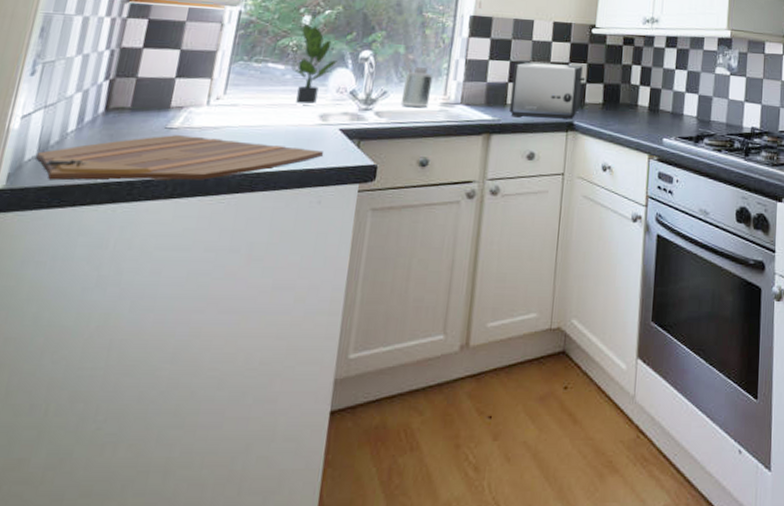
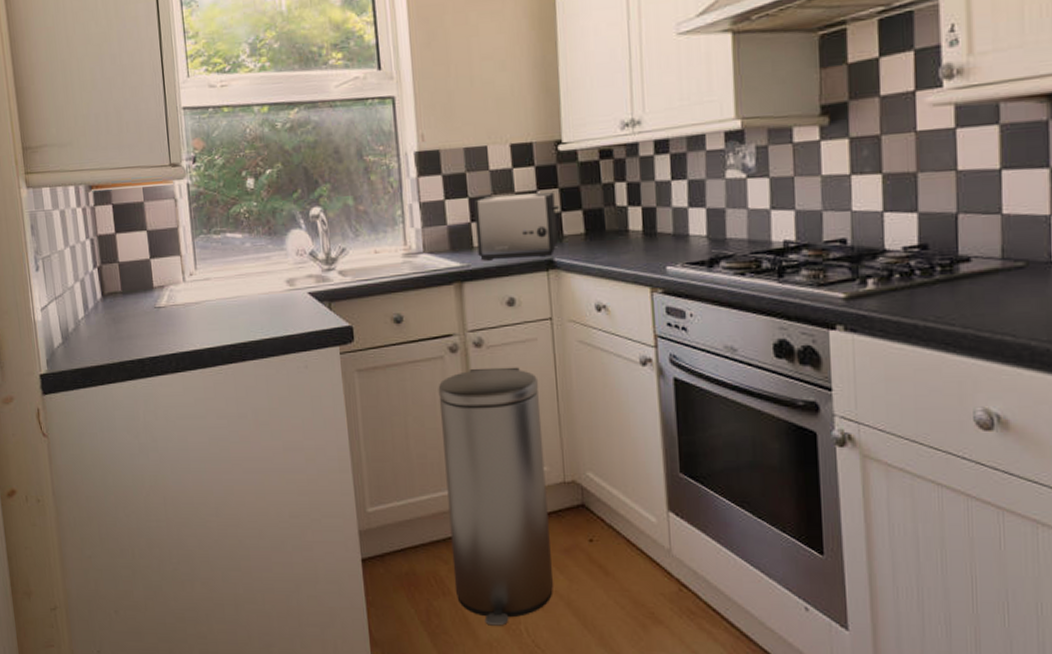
cutting board: present [36,135,323,181] -> none [62,312,298,363]
potted plant: present [291,23,337,105] -> none [248,187,290,272]
soap dispenser: present [400,54,433,108] -> none [351,206,390,263]
pedal bin: none [424,214,543,483] -> present [438,367,554,626]

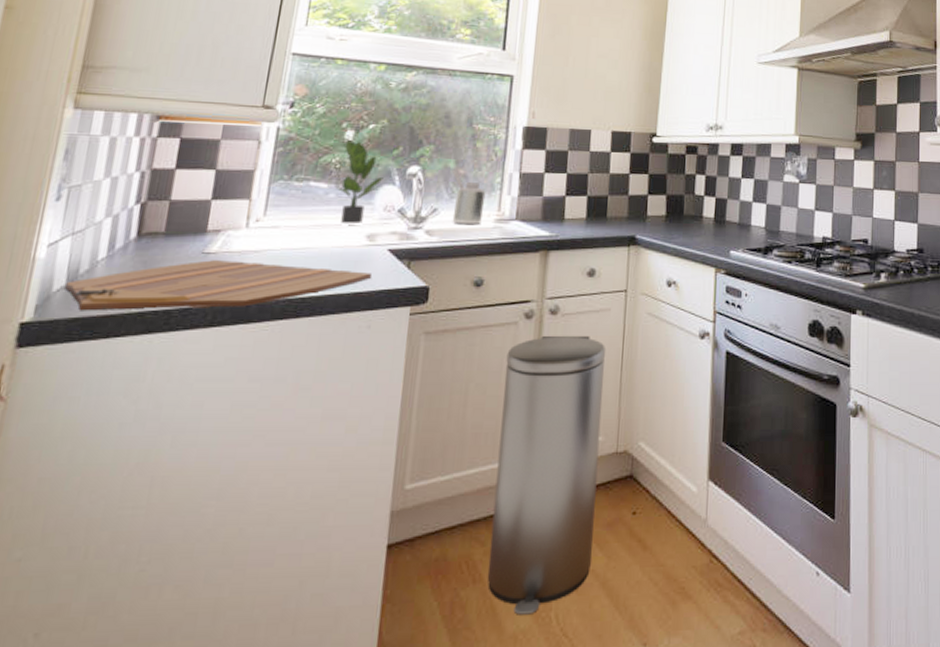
cutting board: none [62,312,298,363] -> present [65,260,371,311]
potted plant: none [248,187,290,272] -> present [335,139,384,225]
soap dispenser: none [351,206,390,263] -> present [452,169,486,226]
toaster: present [474,192,560,261] -> none [568,174,647,234]

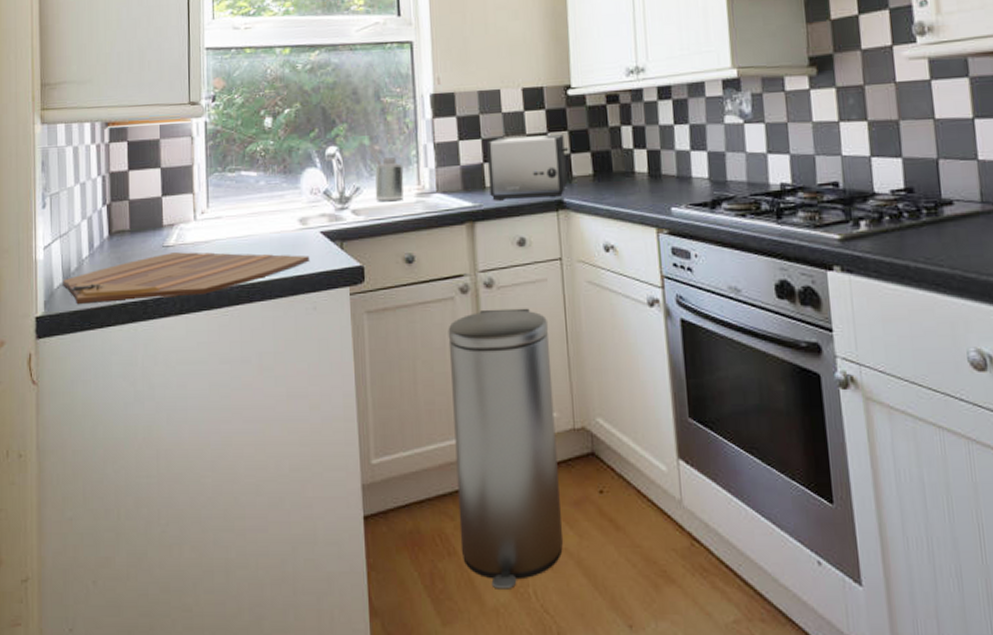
potted plant: present [335,139,384,225] -> none [263,126,305,210]
toaster: none [568,174,647,234] -> present [487,134,569,201]

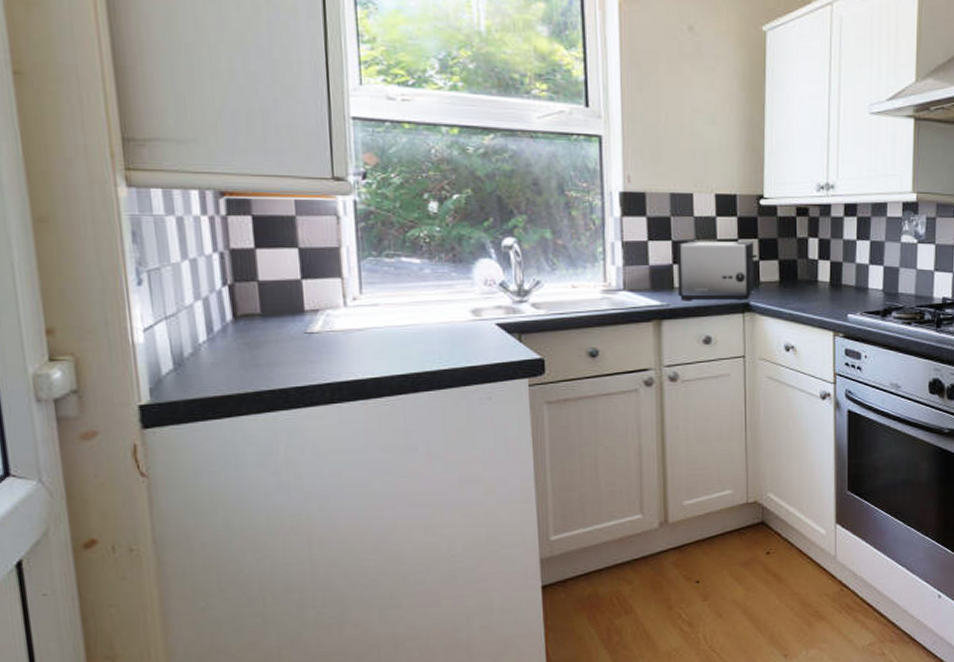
cutting board: present [63,252,309,305] -> none [174,339,483,393]
soap dispenser: present [367,146,404,202] -> none [549,240,589,297]
pedal bin: present [448,308,564,589] -> none [631,400,732,637]

